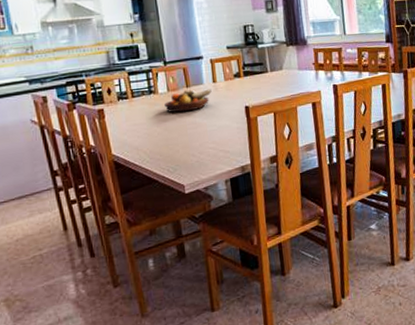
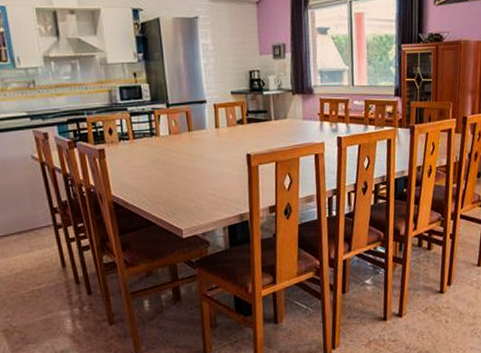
fruit bowl: present [164,89,212,113] -> none [166,134,214,157]

